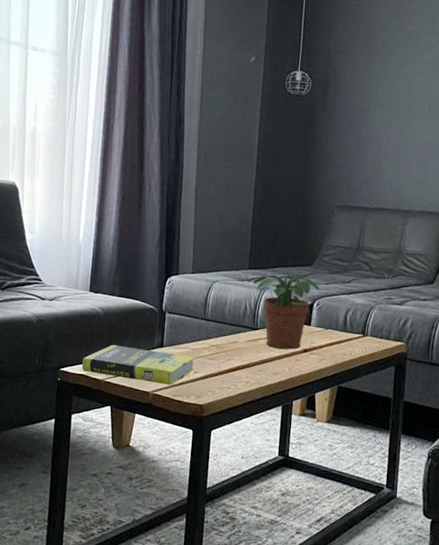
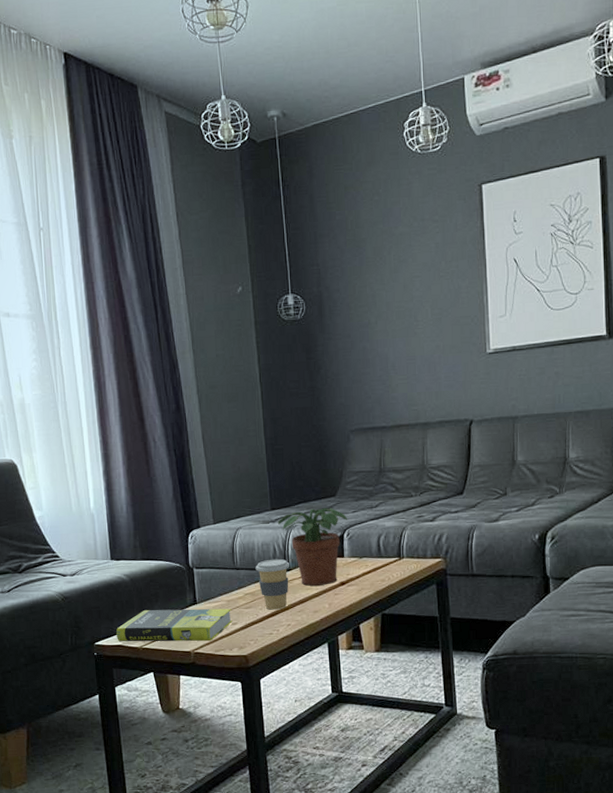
coffee cup: none [224,316,258,366] -> present [255,559,290,610]

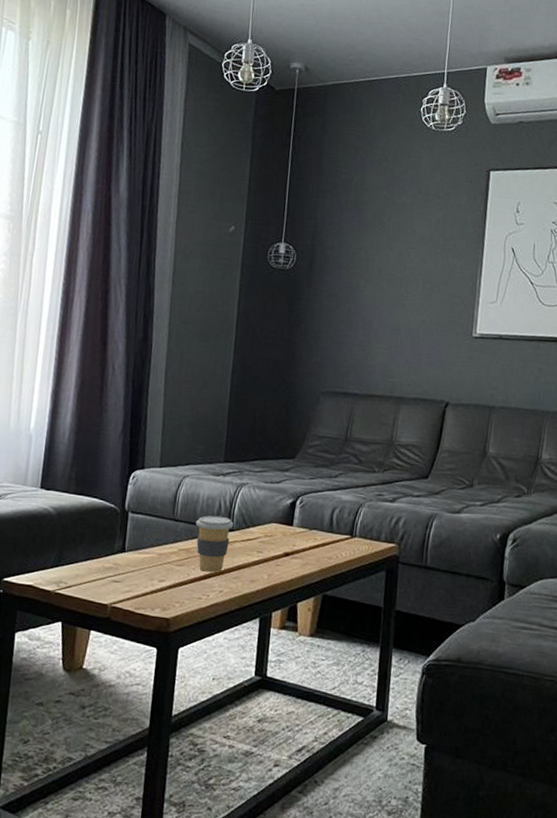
book: present [116,608,233,642] -> none [29,550,161,596]
potted plant: present [277,508,348,586] -> none [228,468,304,553]

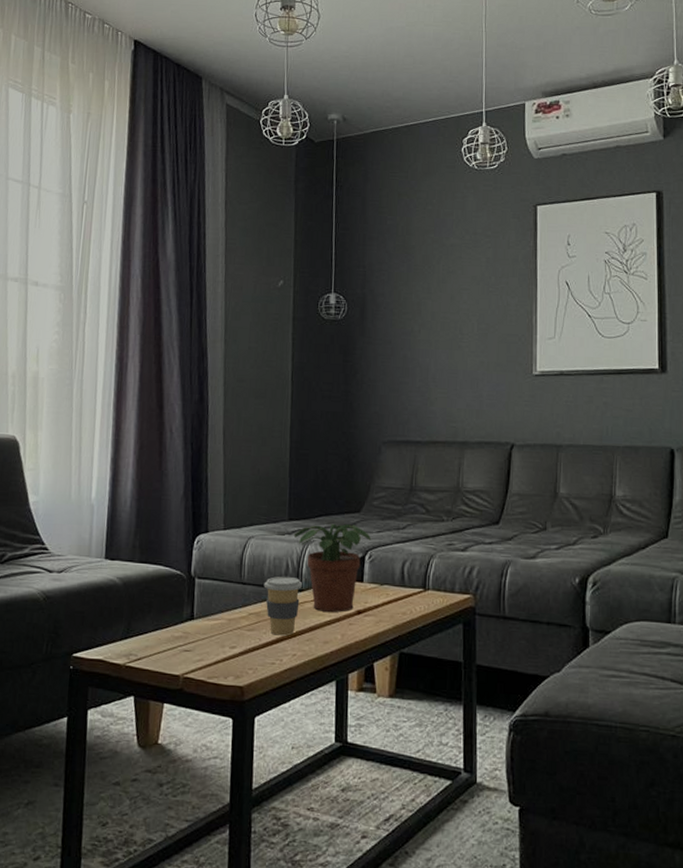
potted plant: none [228,468,304,553] -> present [293,523,372,612]

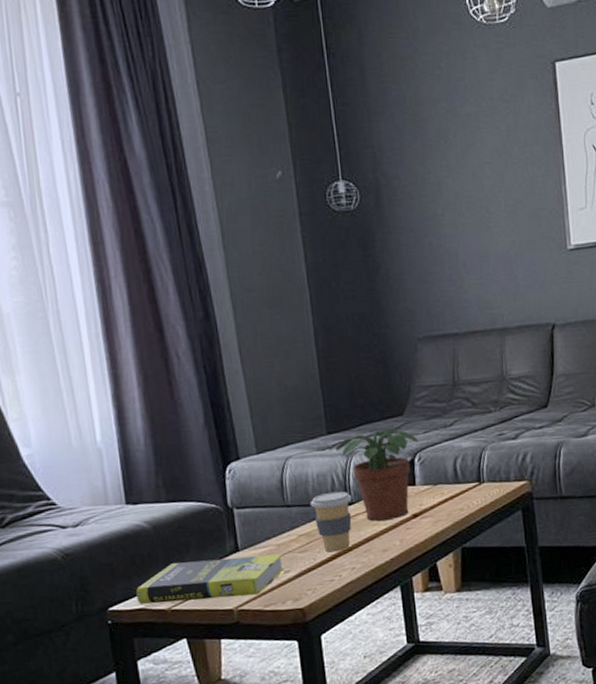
book: none [98,621,232,664] -> present [136,554,285,604]

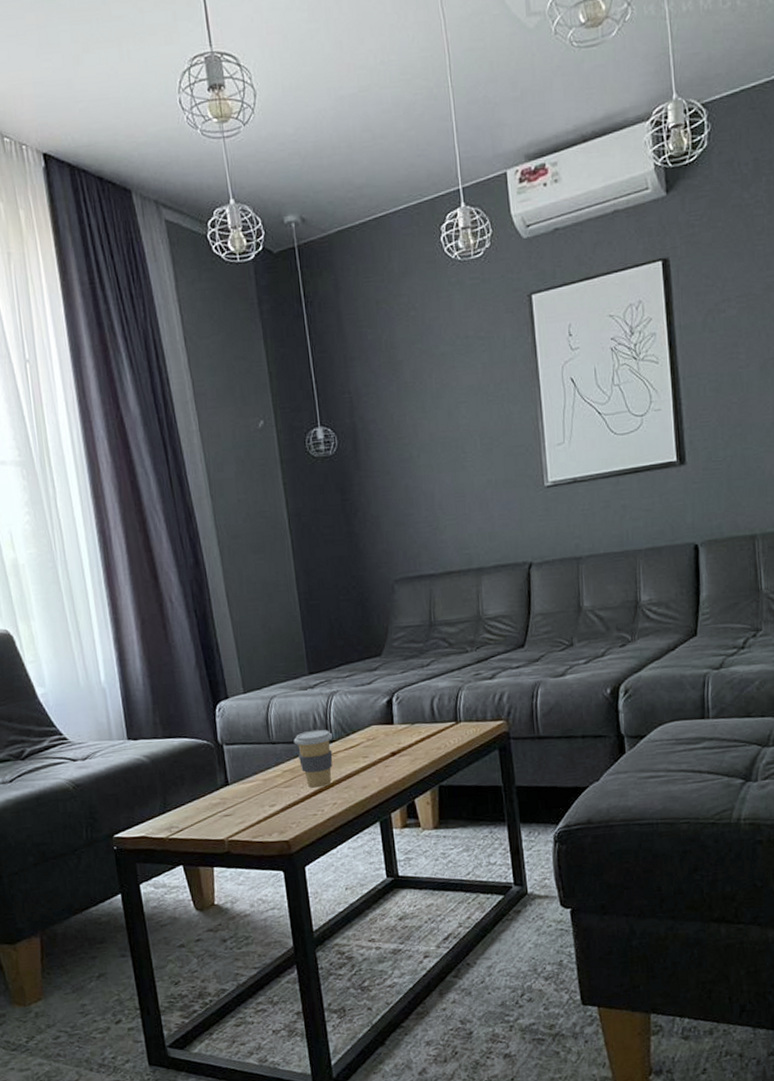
book: present [136,554,285,604] -> none [138,788,271,832]
potted plant: present [335,429,419,521] -> none [316,669,397,759]

